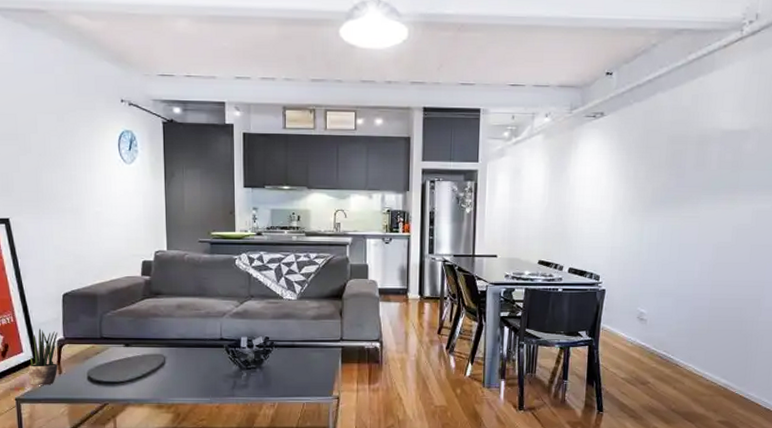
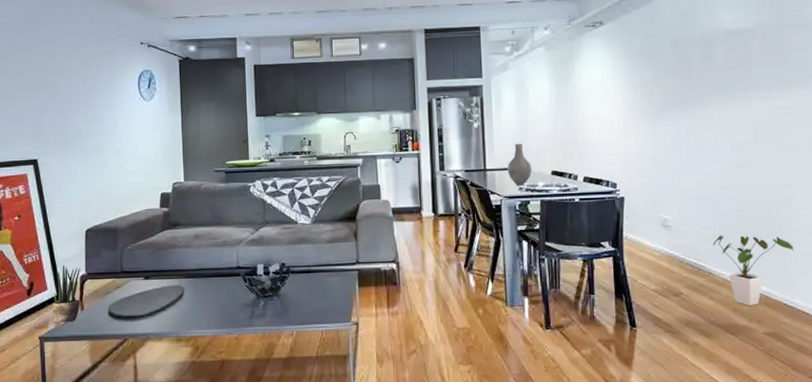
vase: none [495,231,520,273] -> present [507,143,533,186]
house plant: none [683,330,756,397] -> present [713,235,794,307]

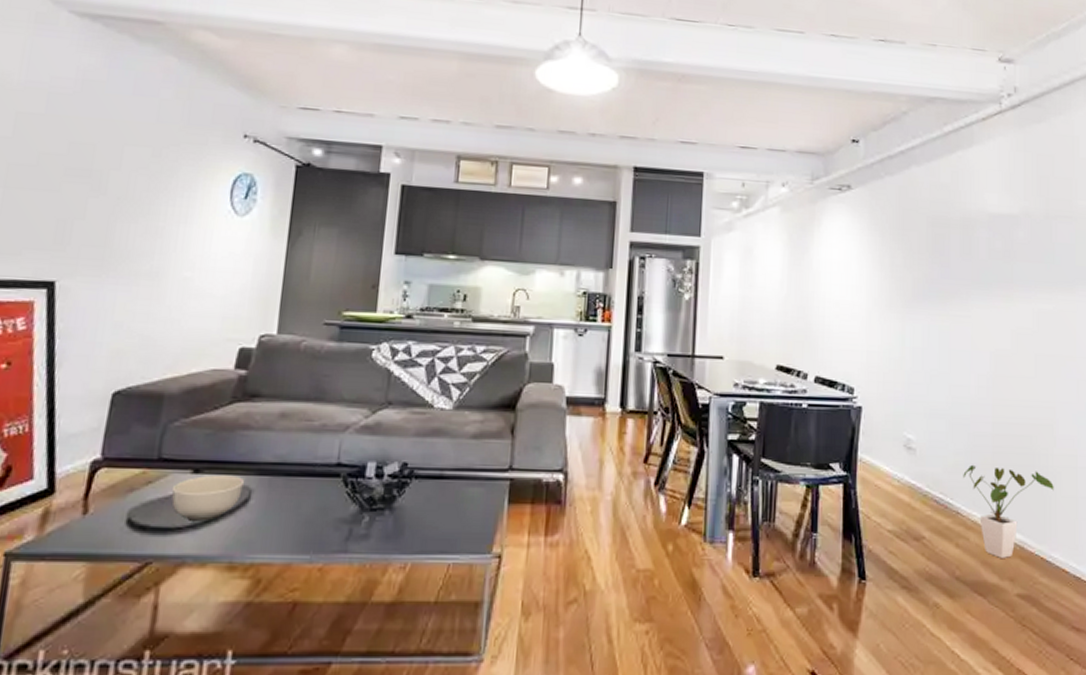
potted plant: present [51,264,80,324] -> none [32,442,93,534]
bowl: none [133,279,179,311] -> present [171,474,245,521]
vase: present [507,143,533,186] -> none [721,325,753,381]

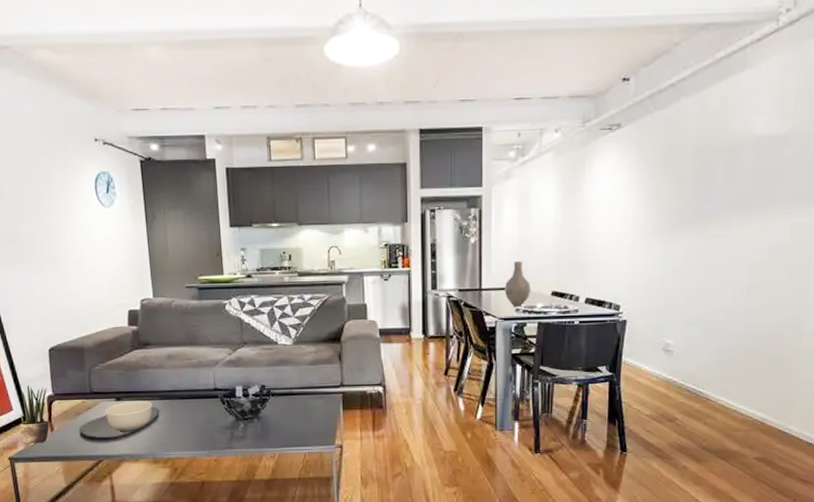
potted plant: none [32,442,93,534] -> present [19,384,50,445]
vase: none [721,325,753,381] -> present [504,260,532,307]
house plant: present [963,464,1054,560] -> none [714,360,796,432]

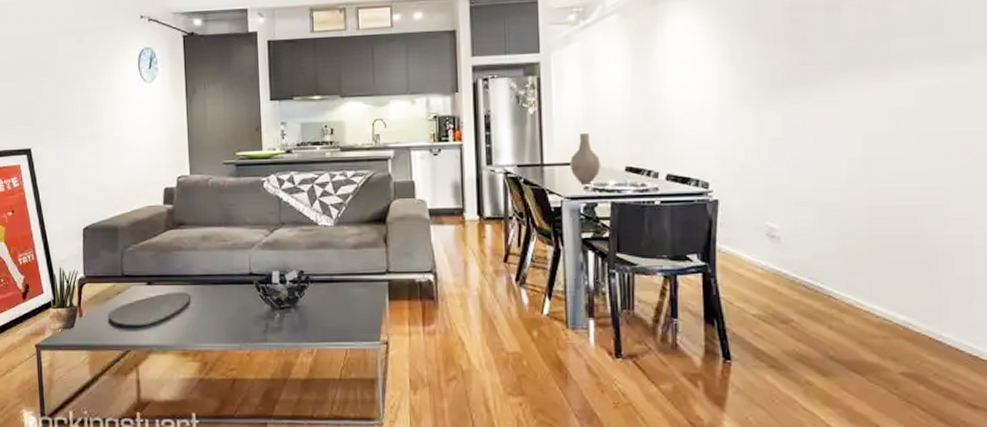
bowl: present [104,400,153,432] -> none [134,285,185,320]

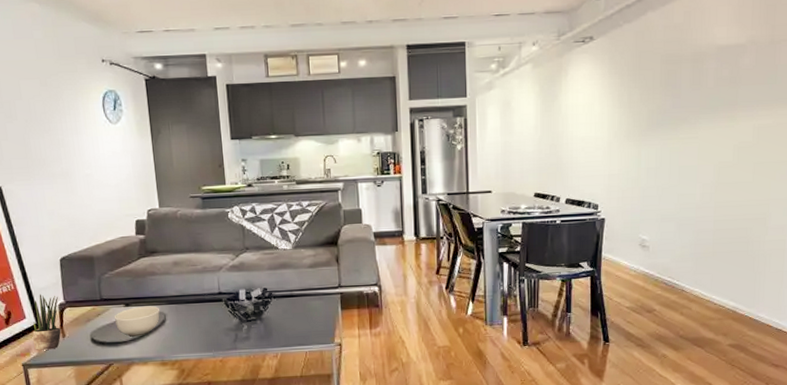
bowl: none [134,285,185,320] -> present [114,306,160,337]
vase: present [569,132,602,185] -> none [490,165,516,209]

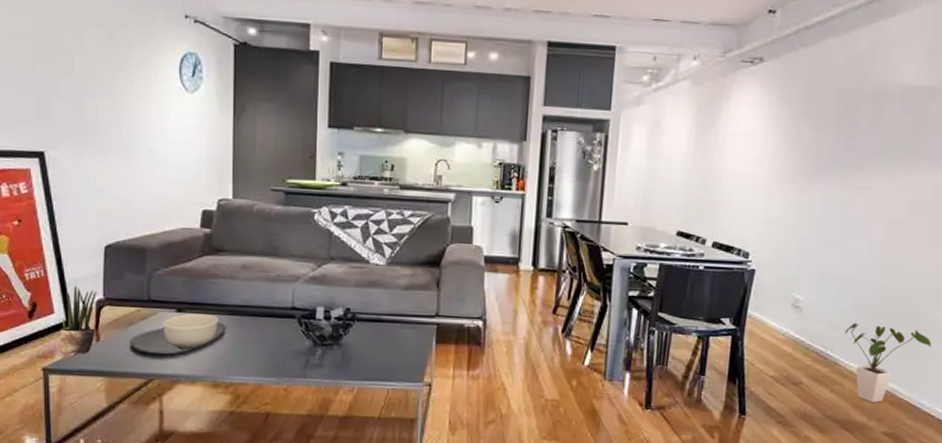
house plant: none [688,254,764,321] -> present [845,322,932,404]

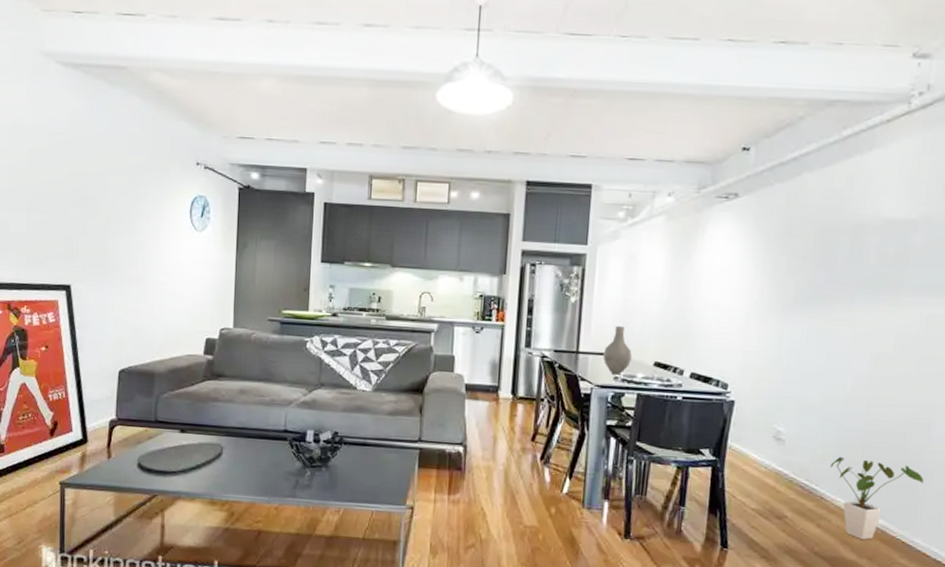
potted plant: present [59,285,96,355] -> none [75,406,110,470]
bowl: present [162,313,219,350] -> none [166,434,218,468]
vase: none [625,194,656,245] -> present [603,325,633,375]

